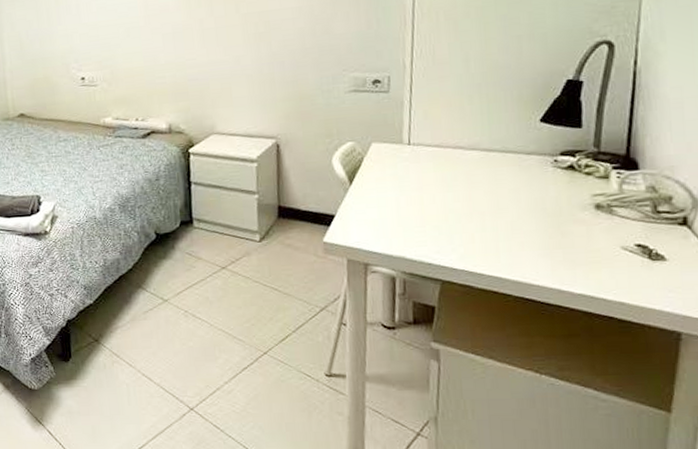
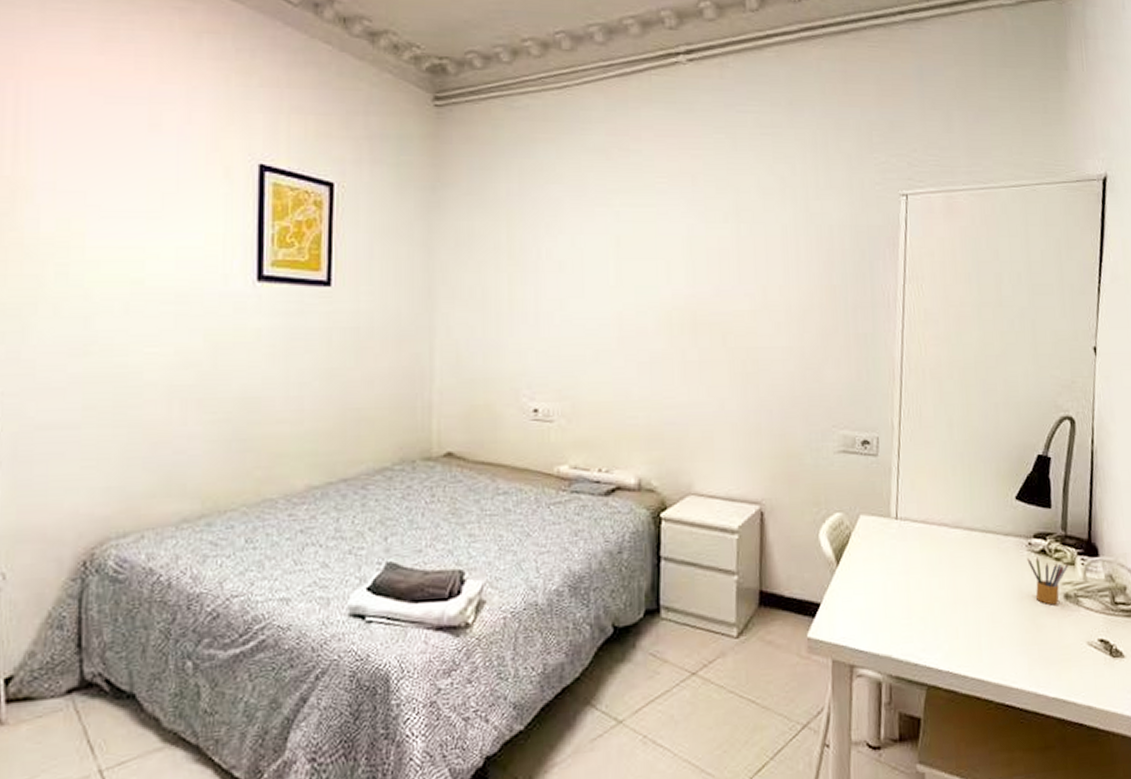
pencil box: none [552,172,602,215] -> present [1027,557,1069,605]

